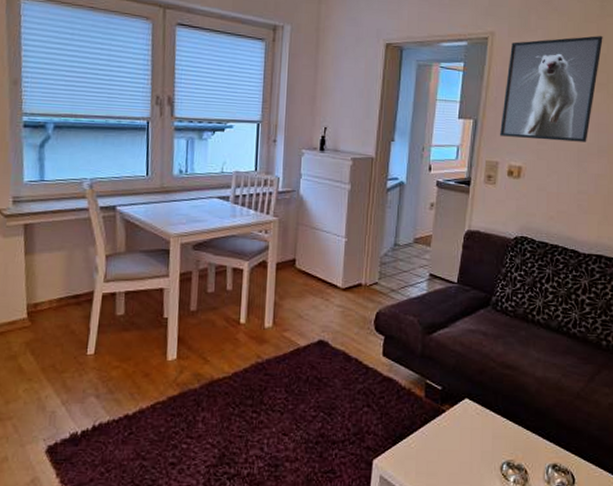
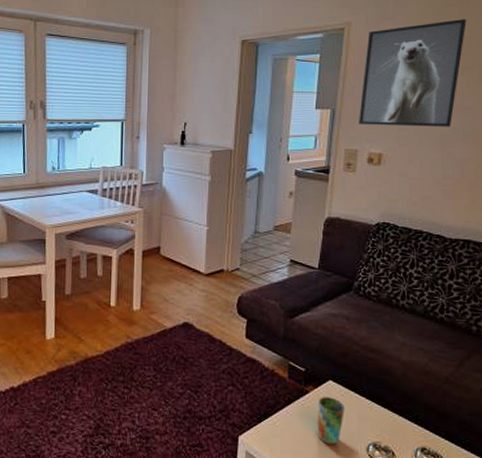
cup: none [451,416,480,466] -> present [316,397,345,445]

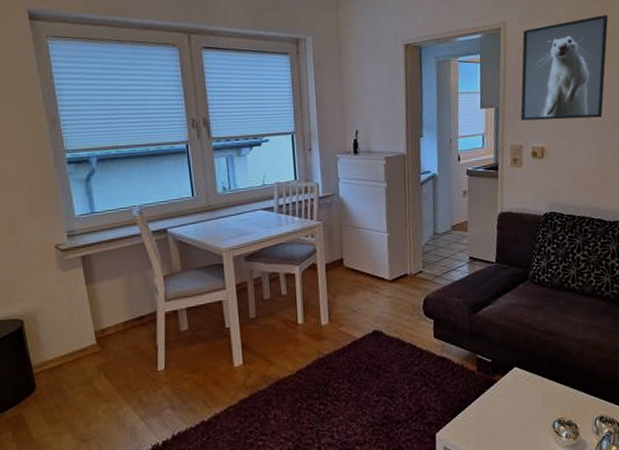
cup: present [316,397,345,445] -> none [506,383,531,428]

